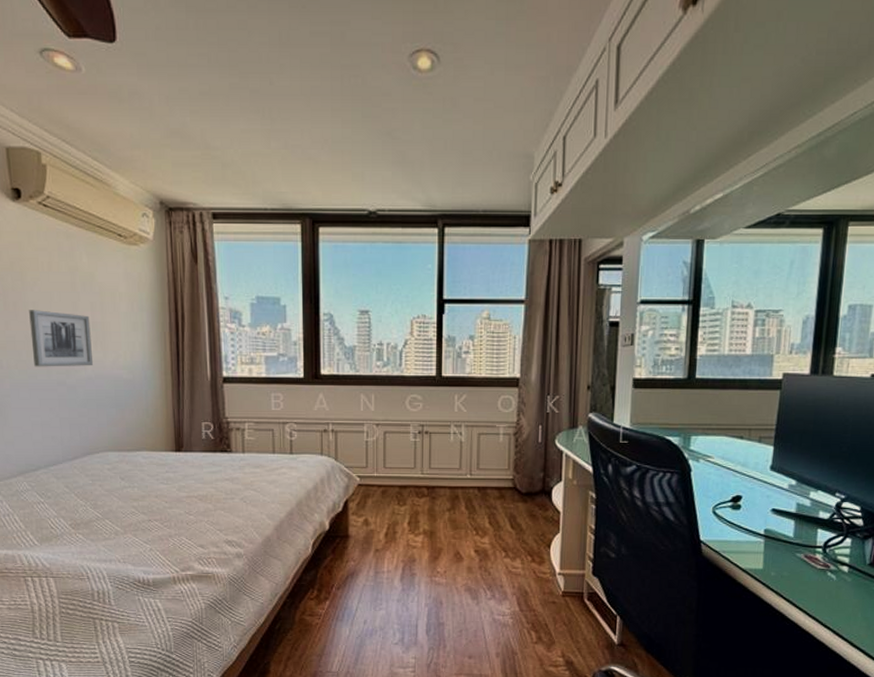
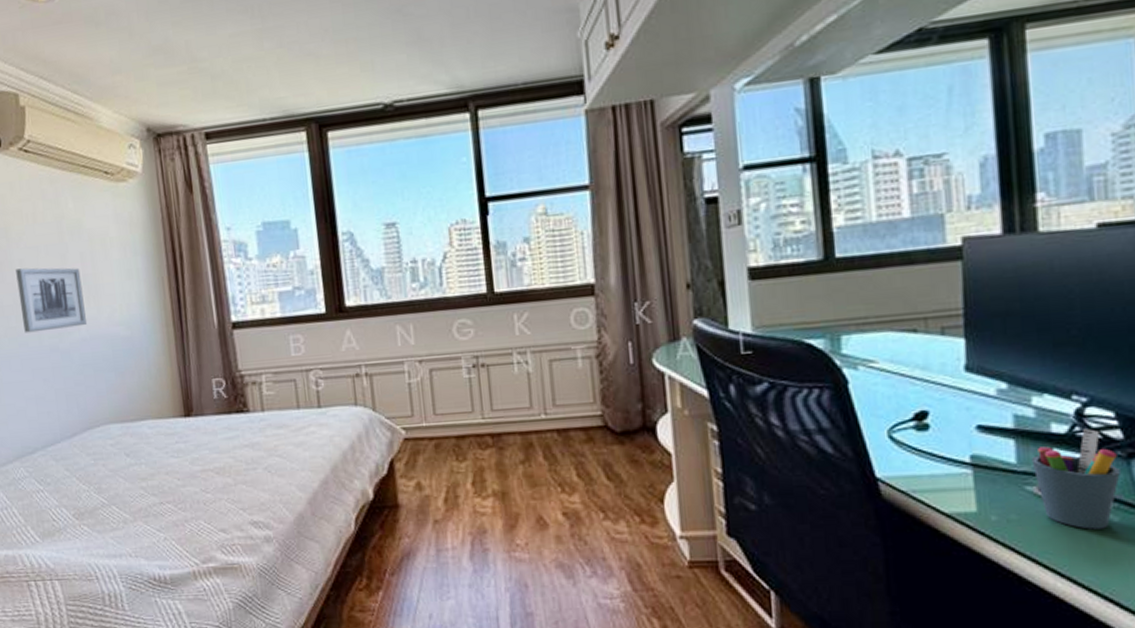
pen holder: none [803,517,857,586] -> present [1031,429,1120,530]

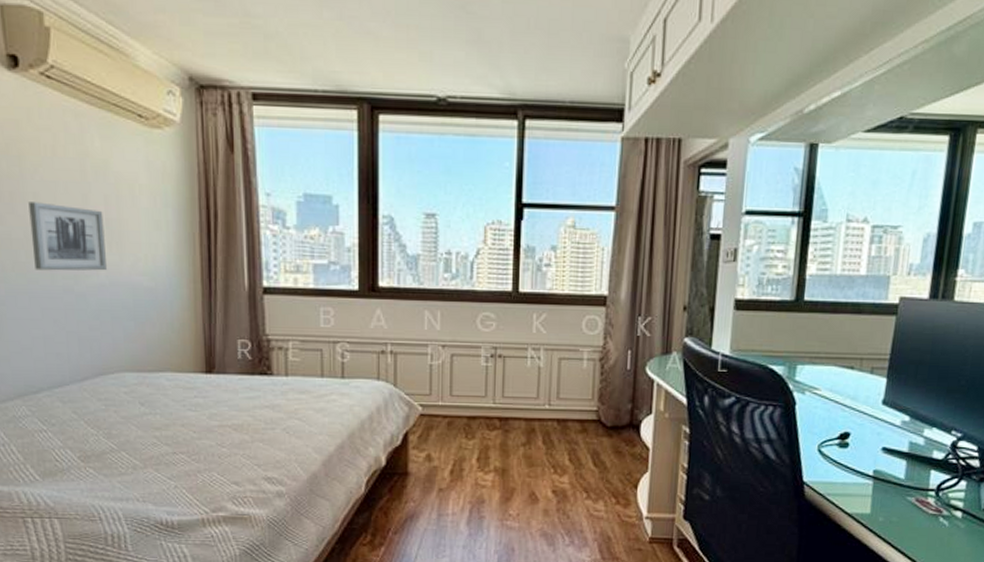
pen holder: present [1031,429,1120,530] -> none [915,457,973,533]

